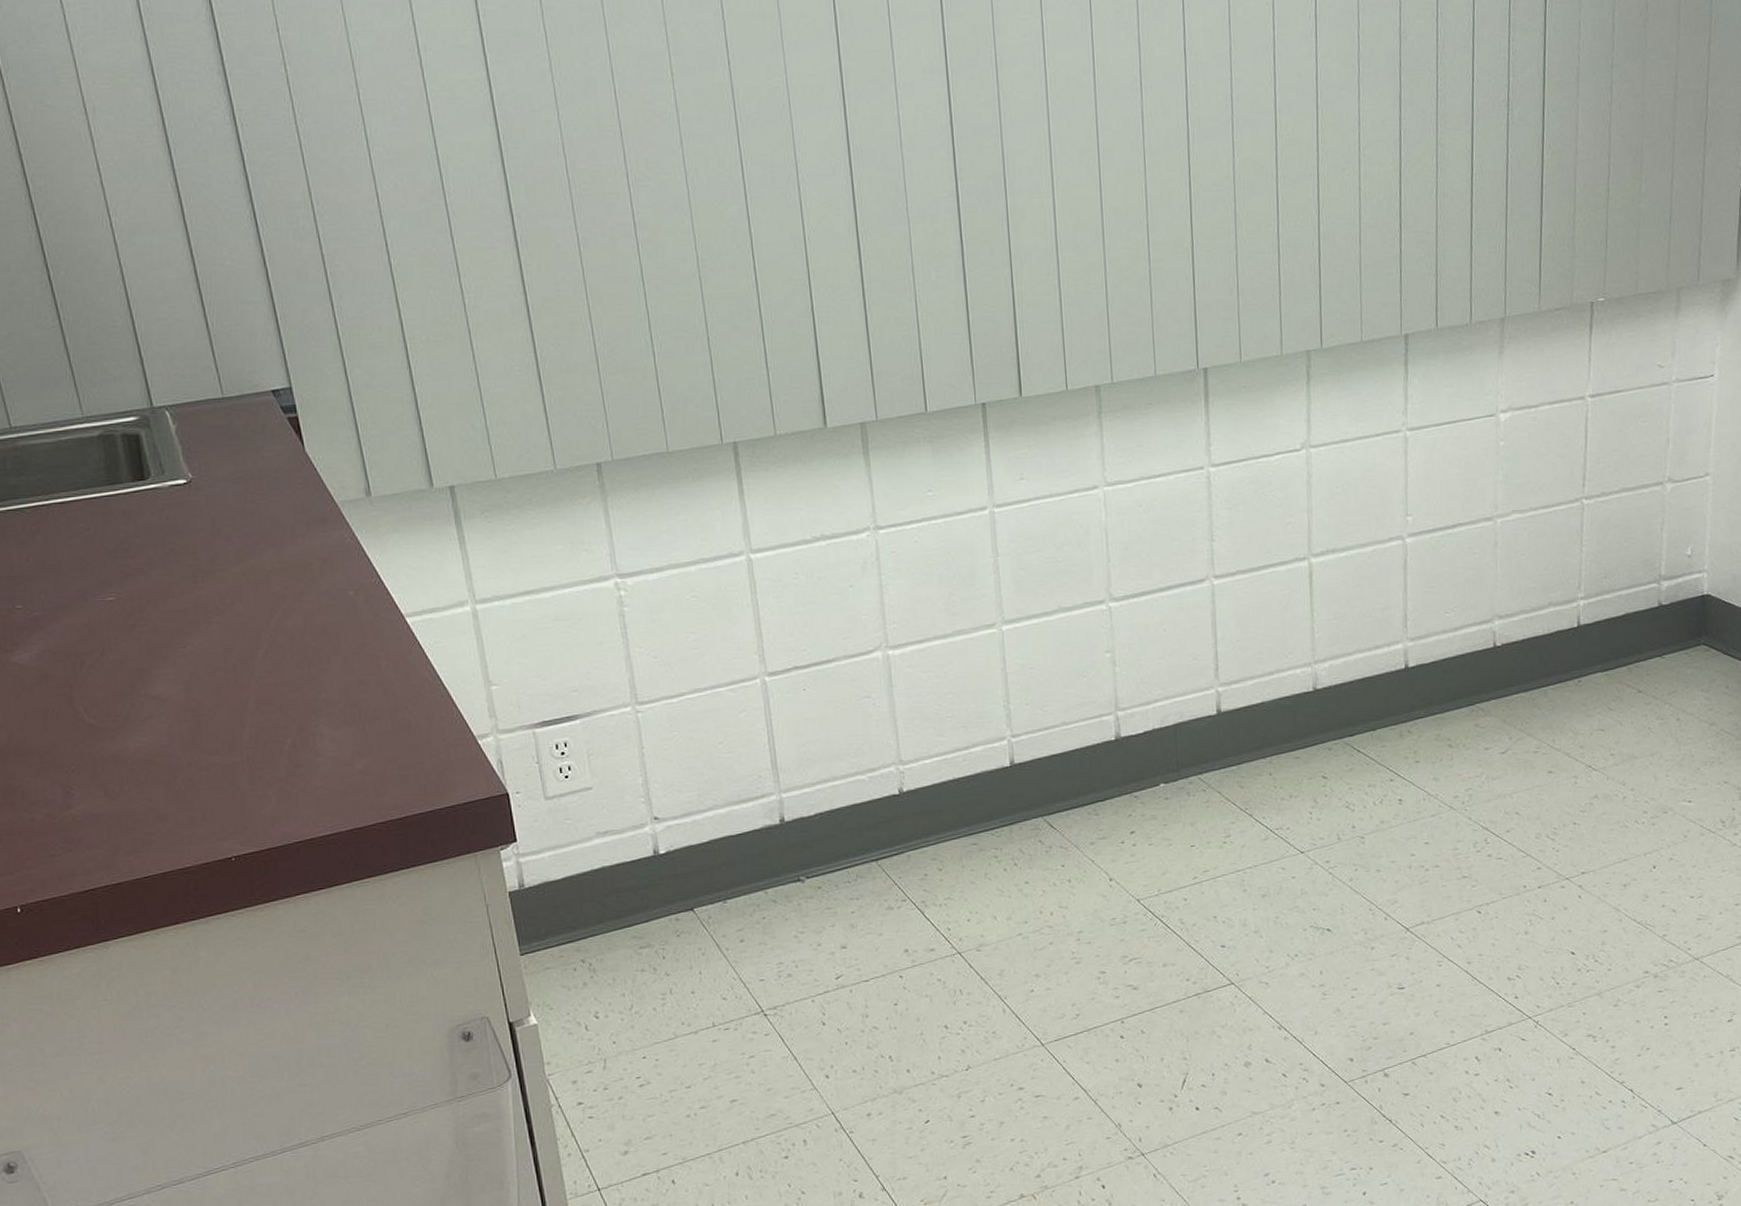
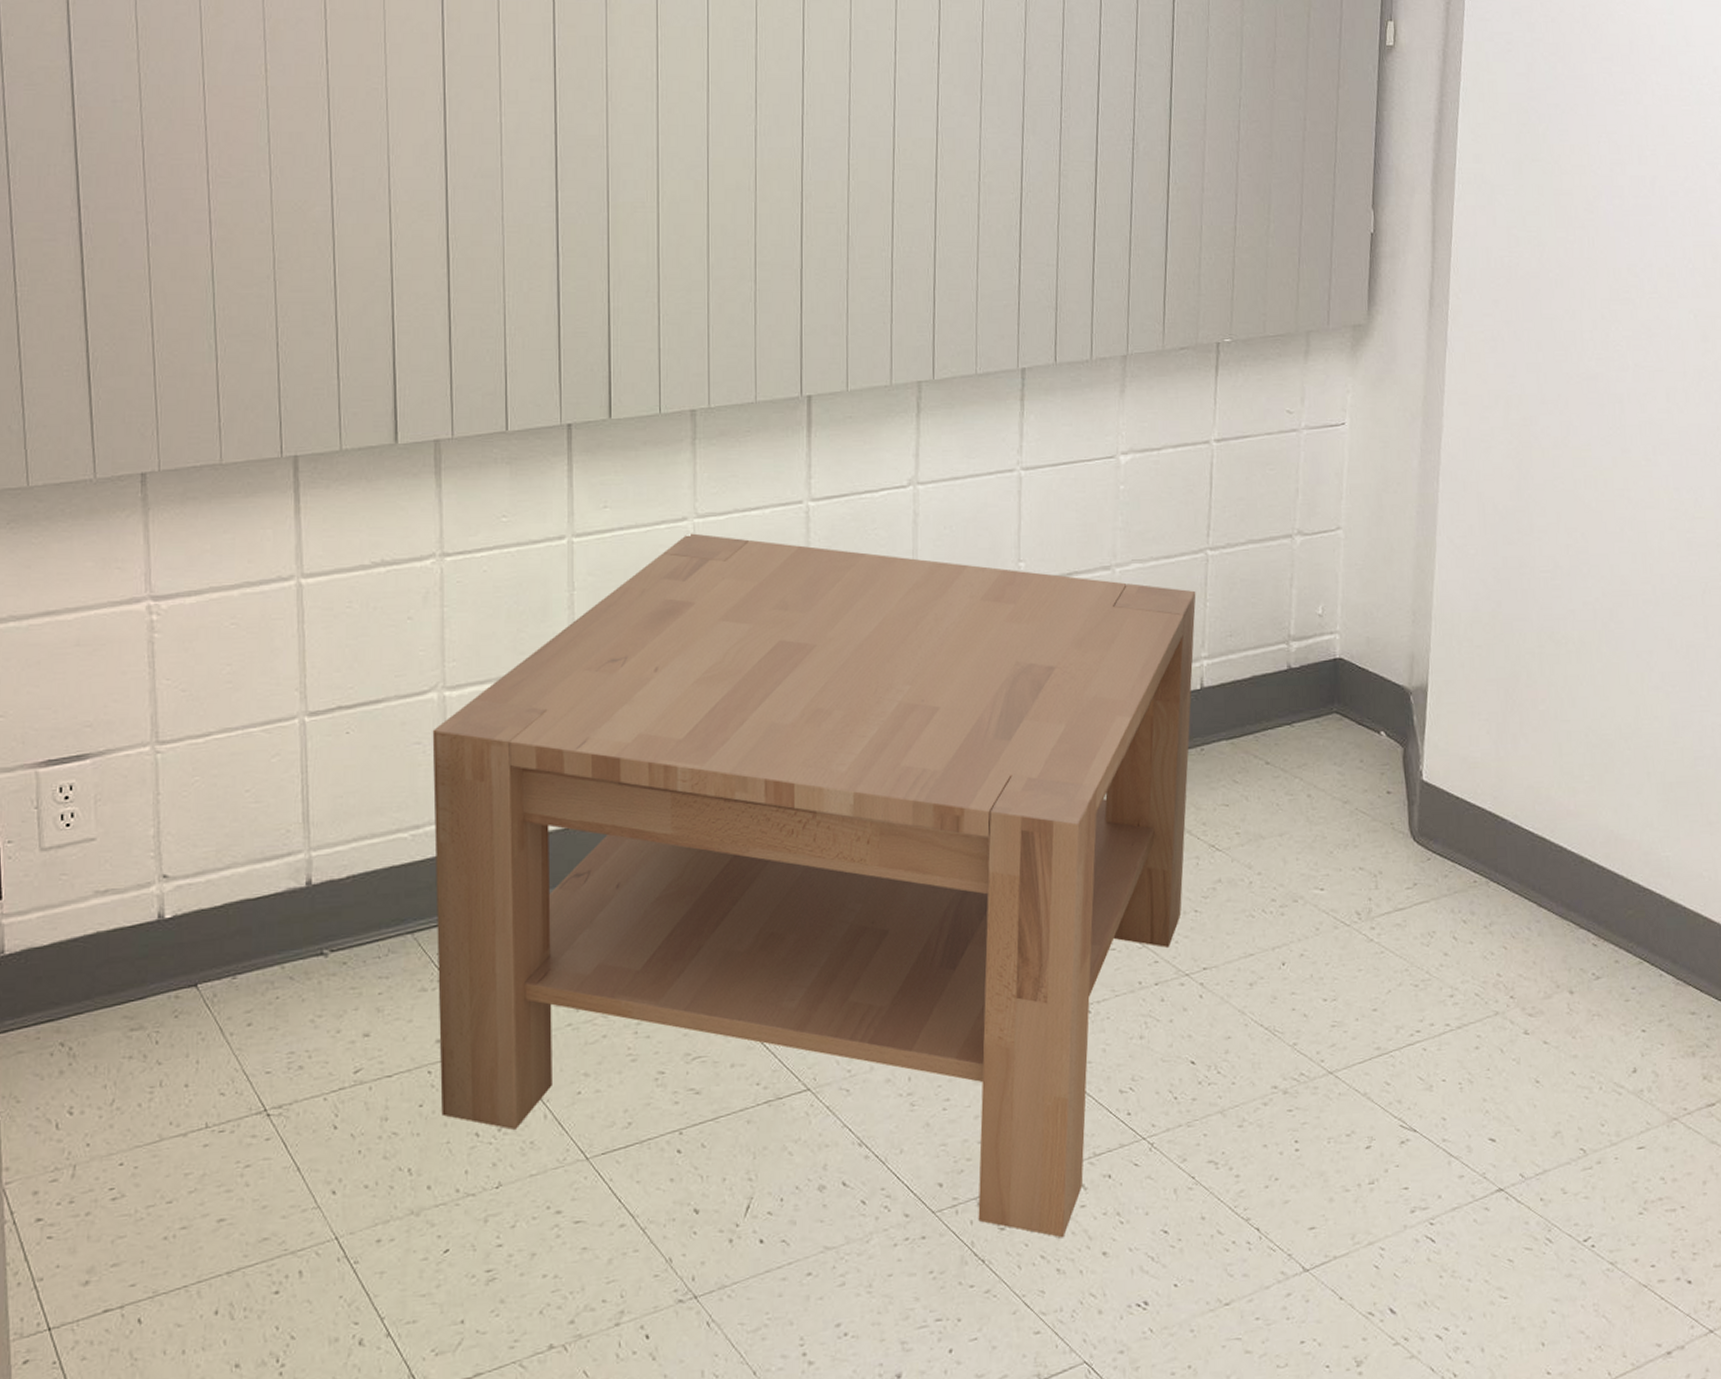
table: none [880,500,1573,1101] -> present [432,533,1196,1238]

